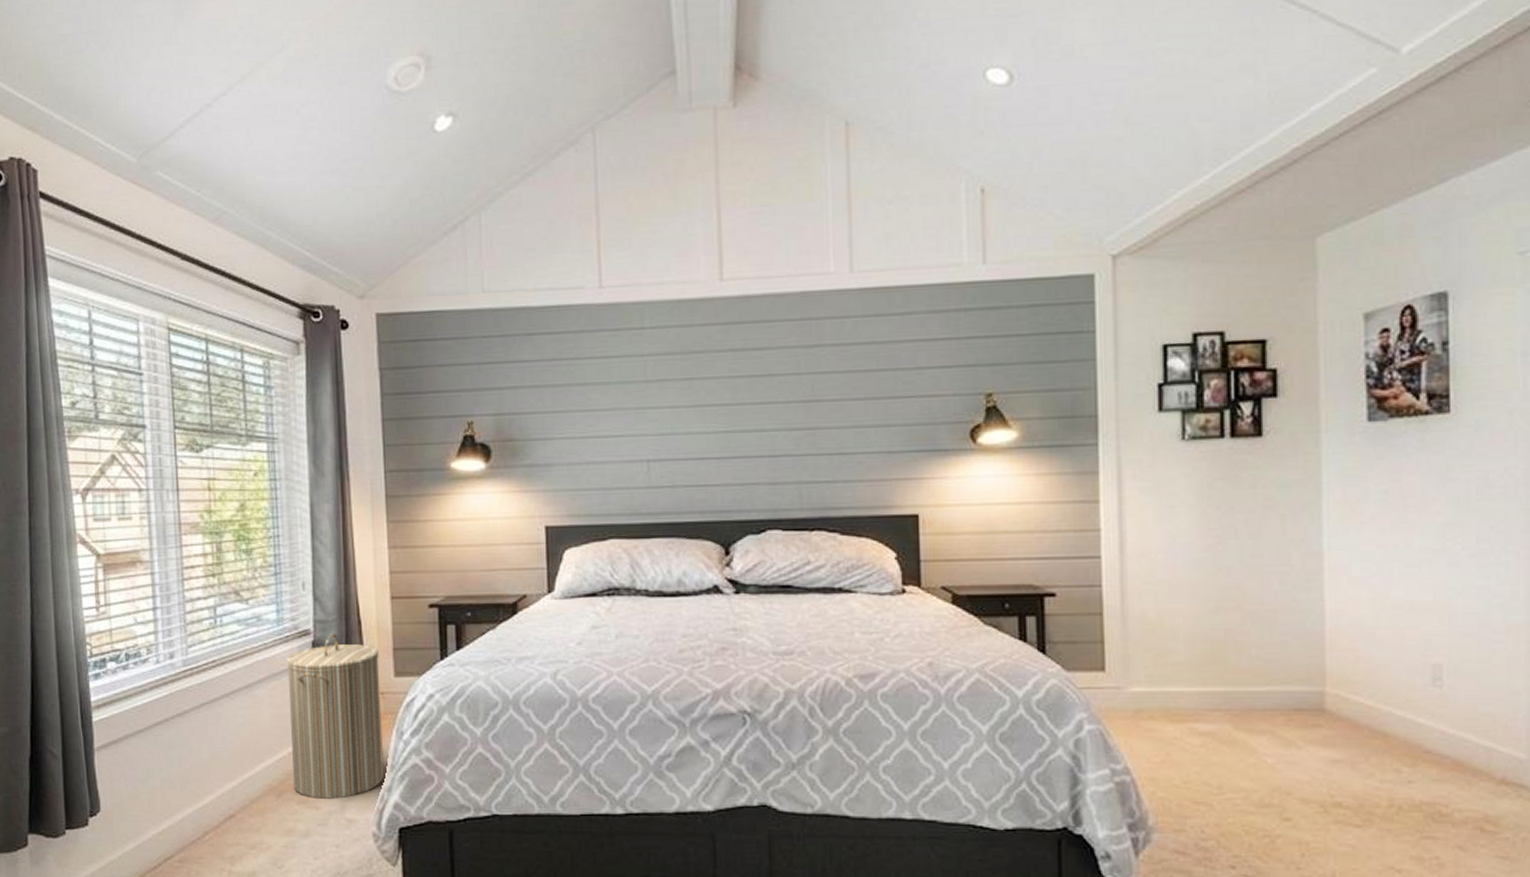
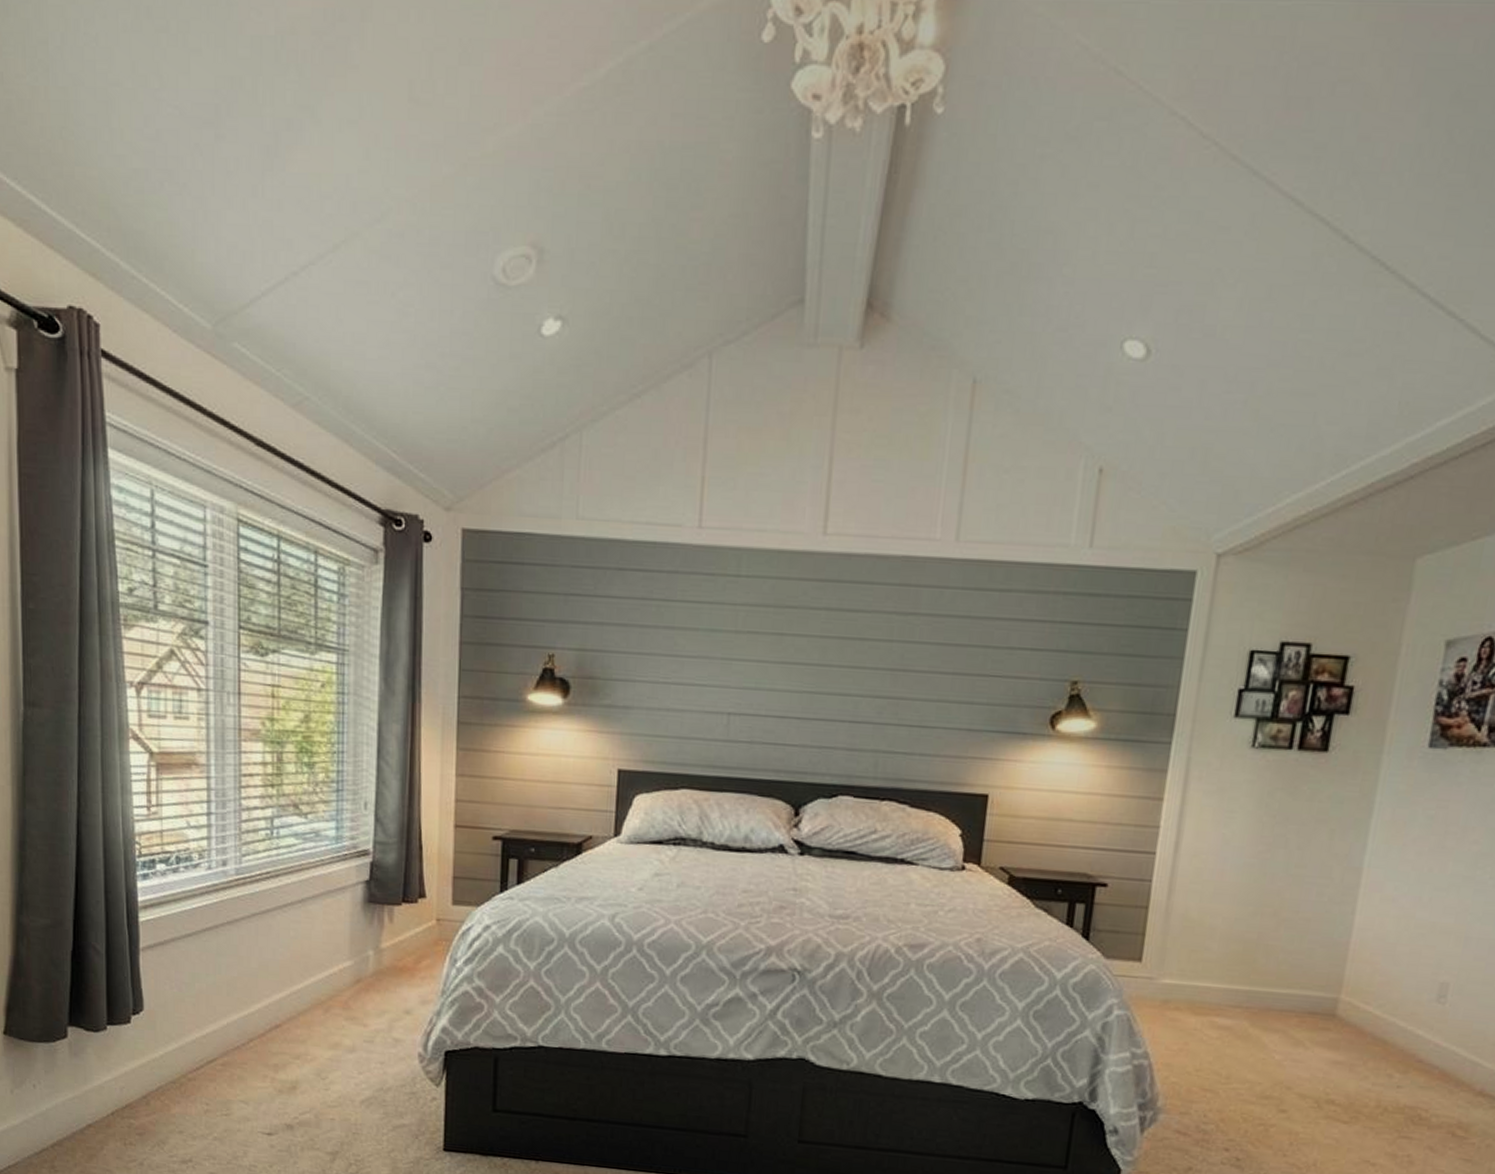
laundry hamper: present [287,634,384,799] -> none [342,856,438,1018]

